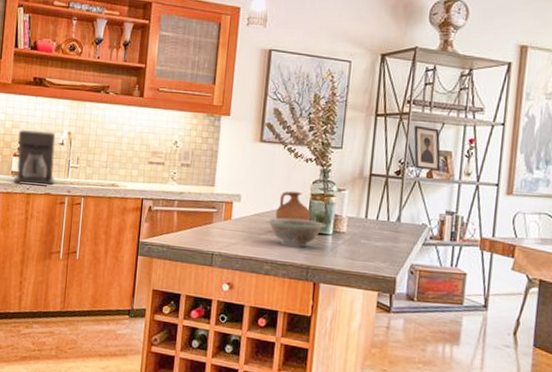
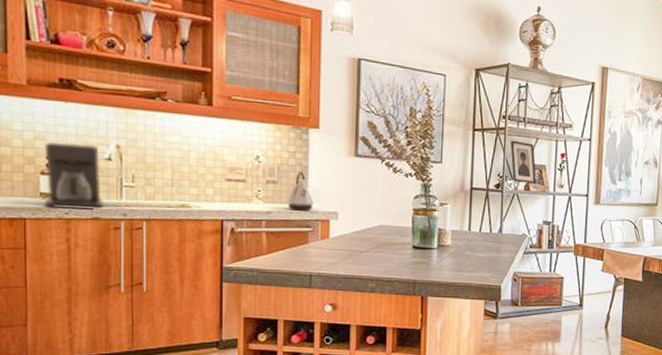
kettle: none [197,155,220,193] -> present [287,171,314,211]
decorative bowl: present [266,217,326,248] -> none [367,234,430,264]
ceramic jug: present [275,191,311,222] -> none [377,206,414,237]

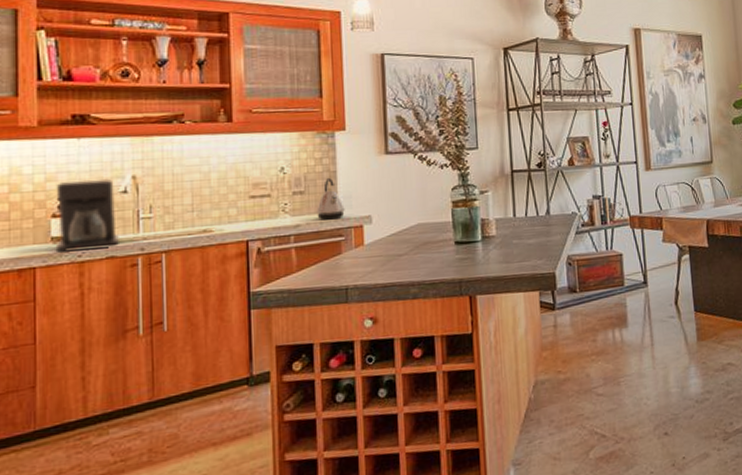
picture frame: present [510,140,536,185] -> none [548,115,580,159]

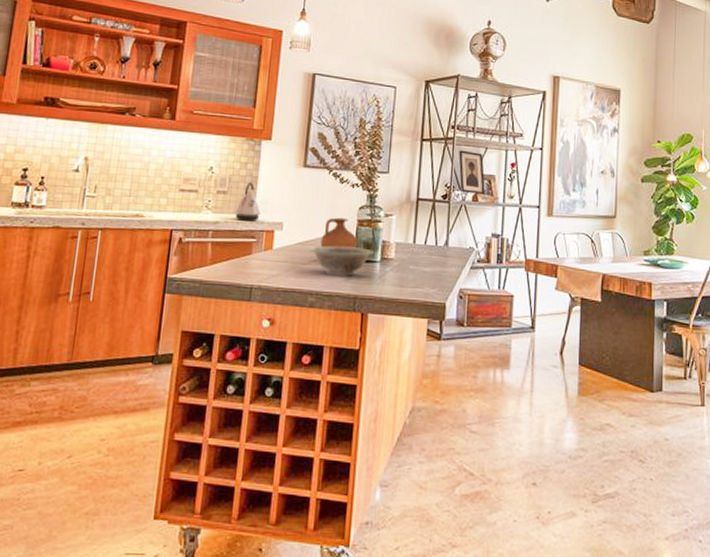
coffee maker: present [55,178,119,253] -> none [13,155,69,219]
decorative bowl: none [405,229,473,263] -> present [310,245,374,277]
ceramic jug: none [415,201,455,235] -> present [320,217,358,249]
picture frame: none [548,115,580,159] -> present [459,150,485,195]

